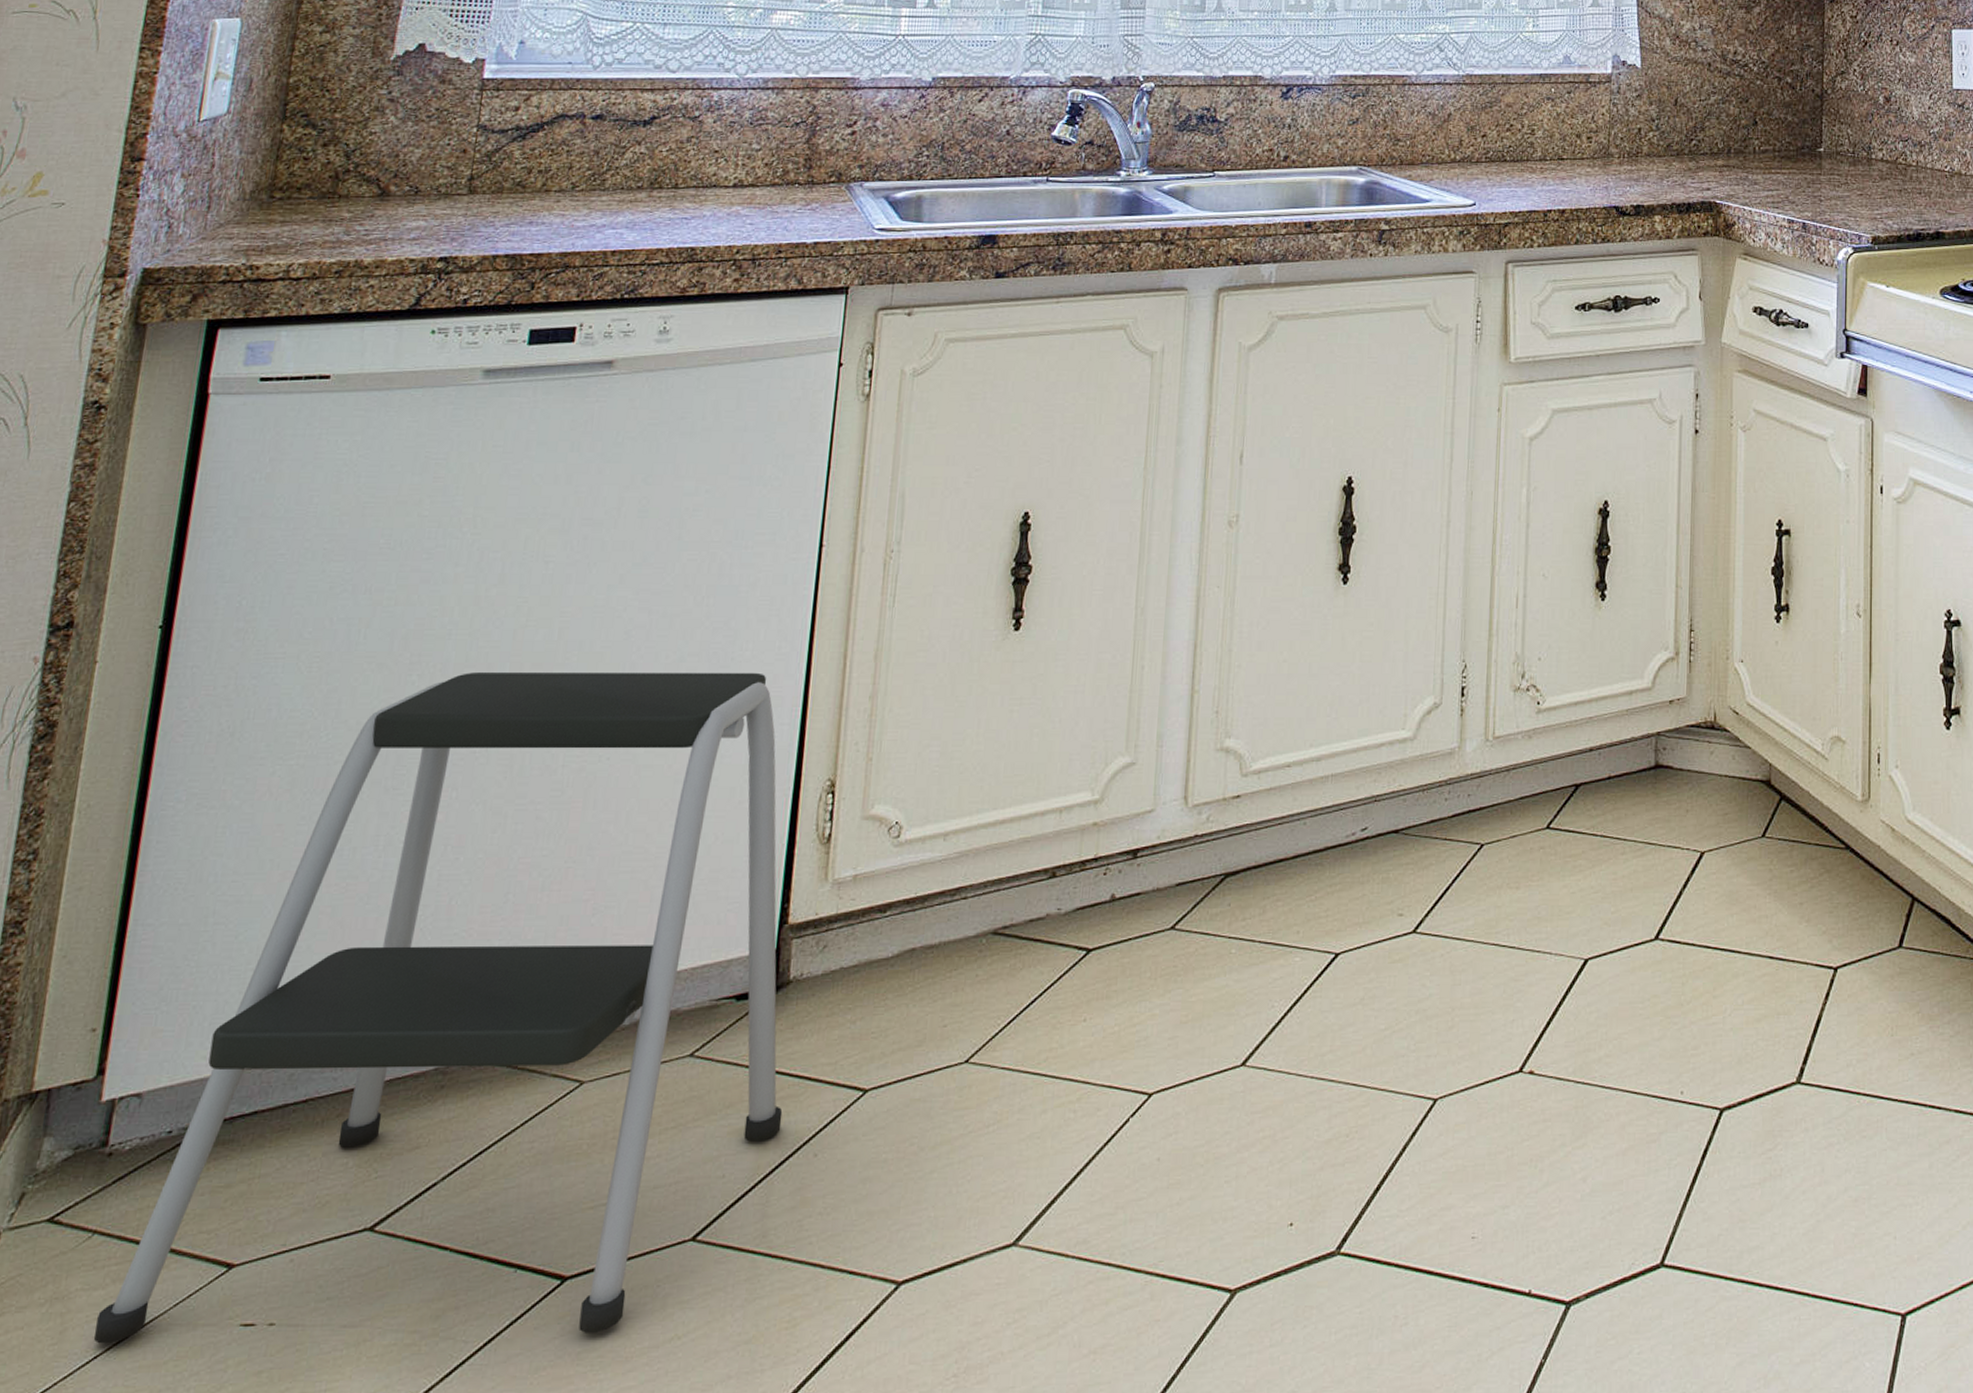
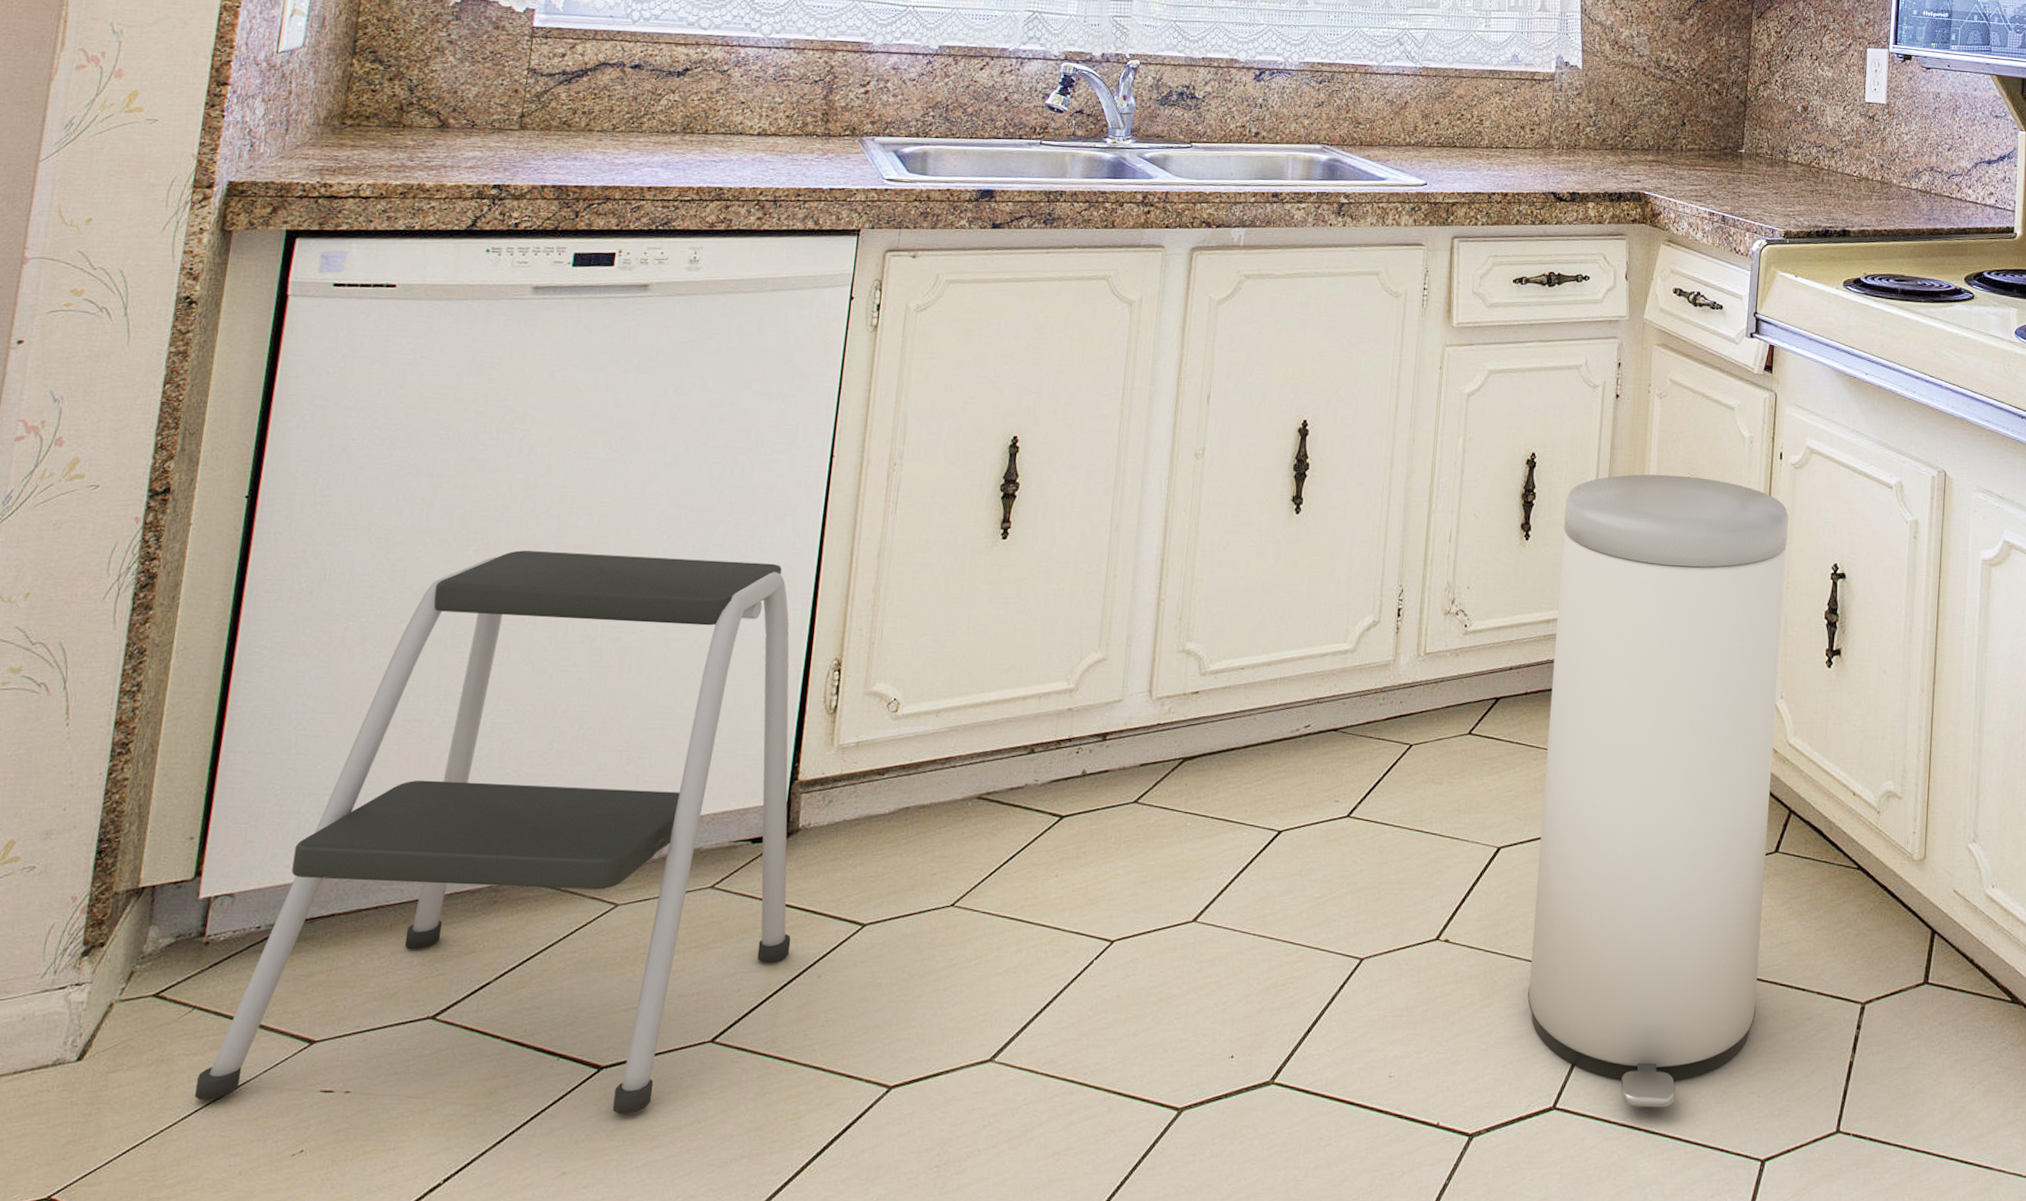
pedal bin: none [1626,518,1893,1259] -> present [1527,474,1789,1108]

